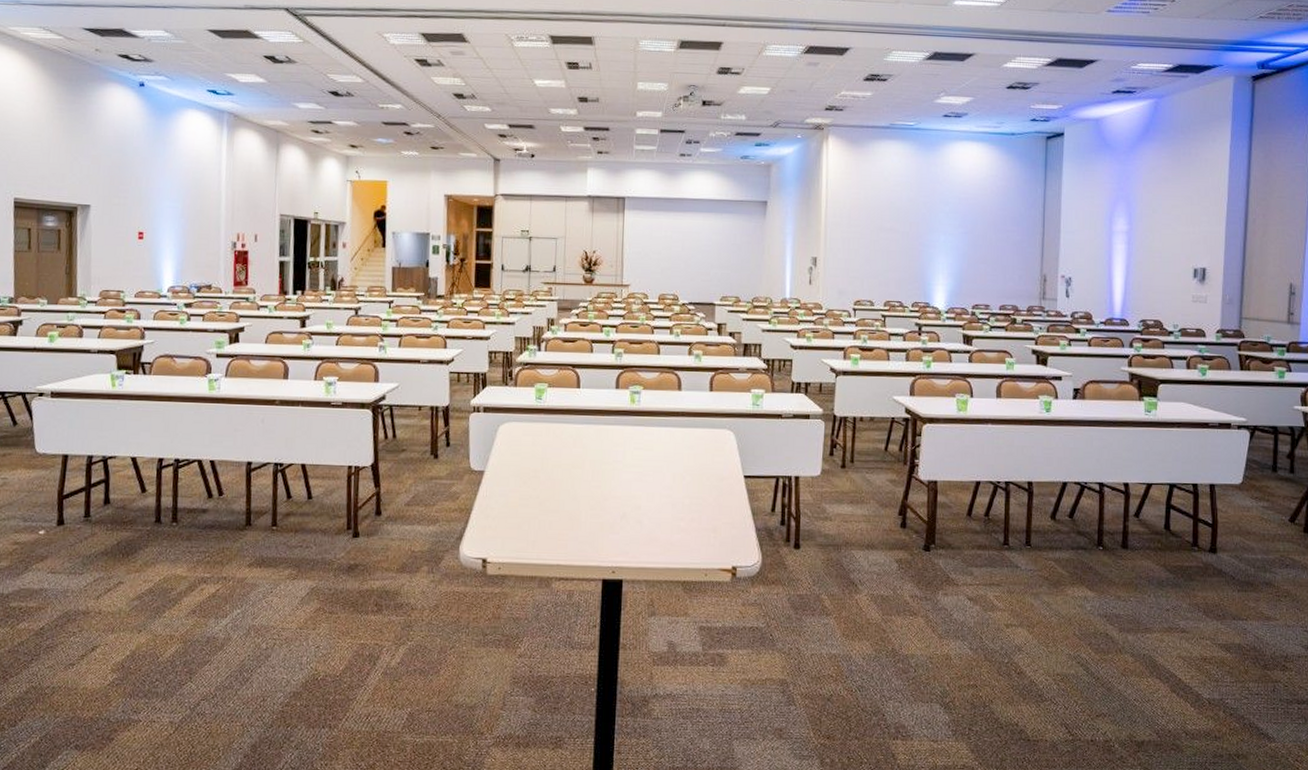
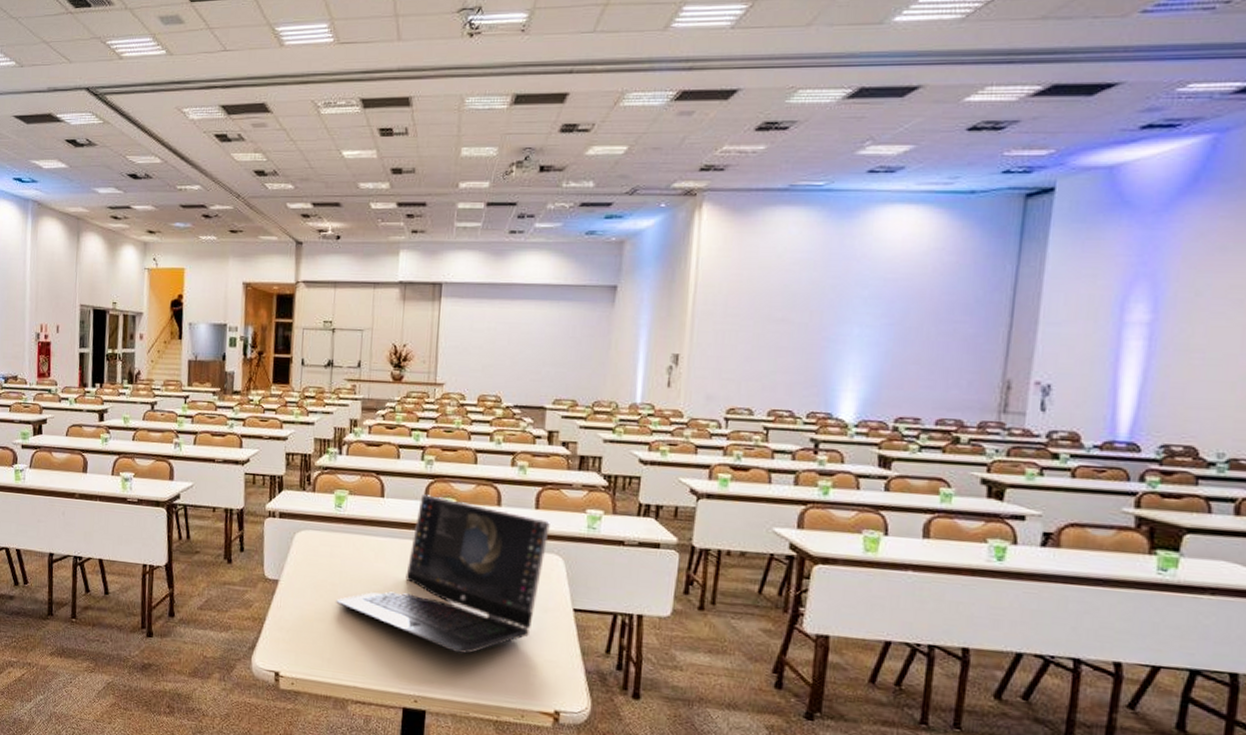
laptop: none [539,384,722,525] -> present [336,494,550,654]

